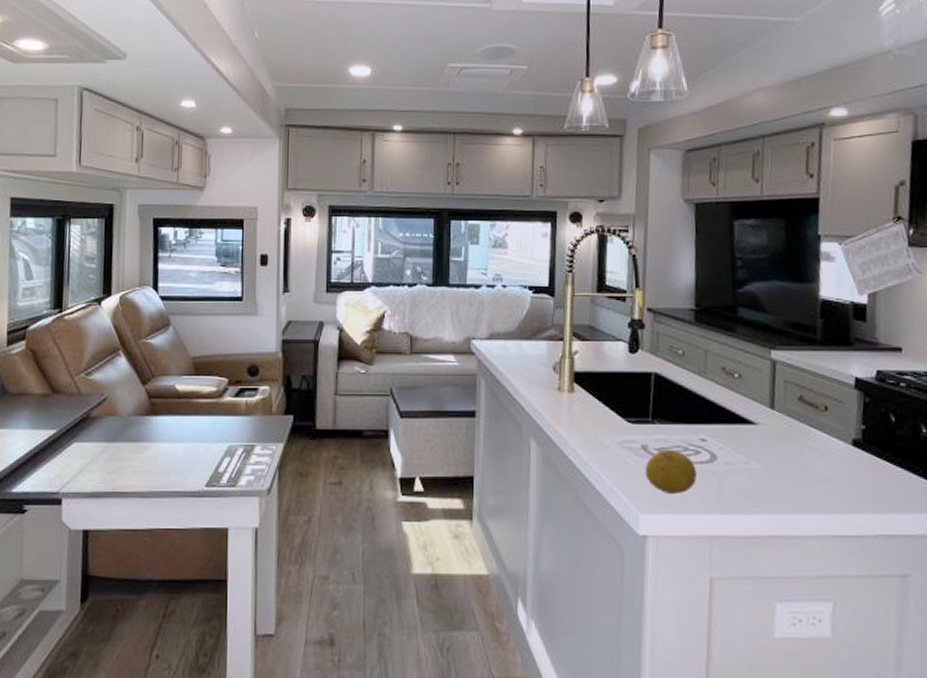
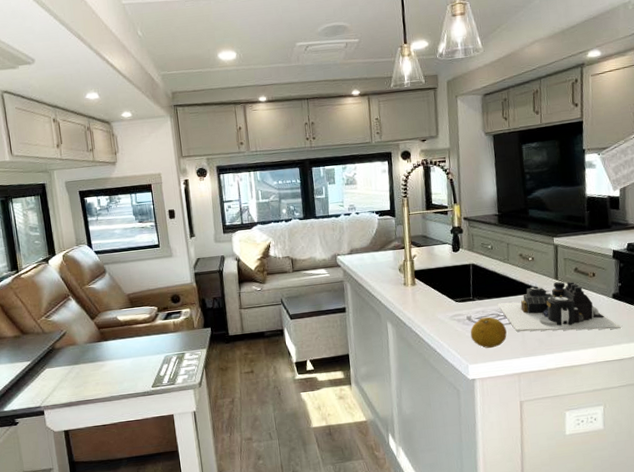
architectural model: none [685,406,864,491] -> present [497,277,622,332]

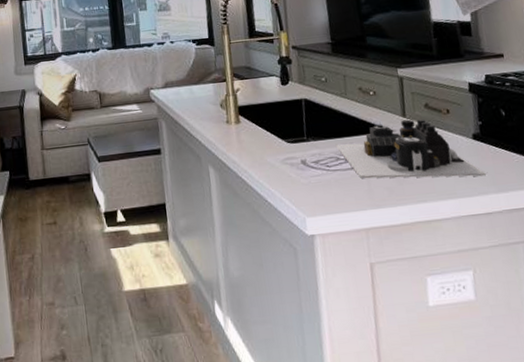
fruit: present [470,317,507,348] -> none [305,160,350,198]

